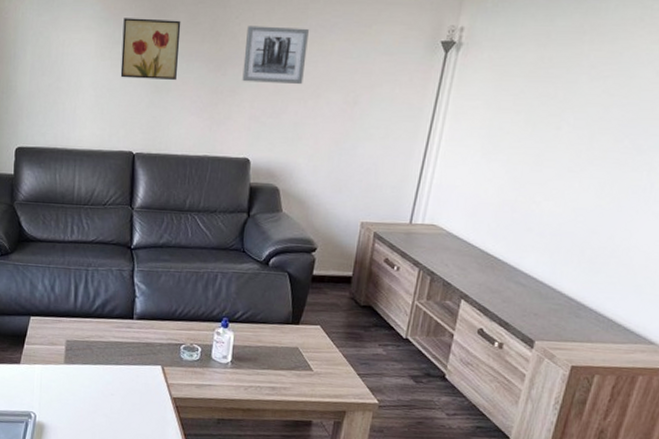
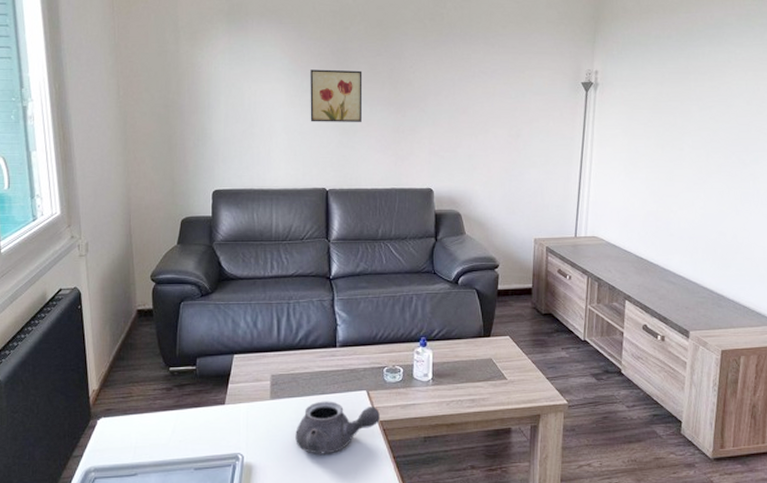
teapot: none [87,371,174,424] -> present [295,401,380,454]
wall art: present [242,26,309,85] -> none [420,73,473,123]

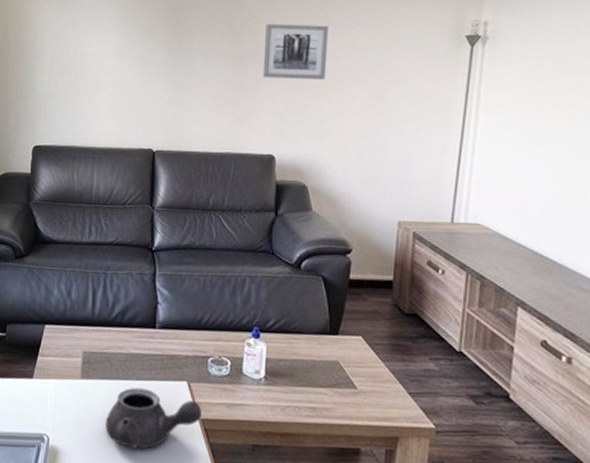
wall art: present [310,69,363,122] -> none [139,19,199,77]
wall art: none [420,73,473,123] -> present [263,24,328,81]

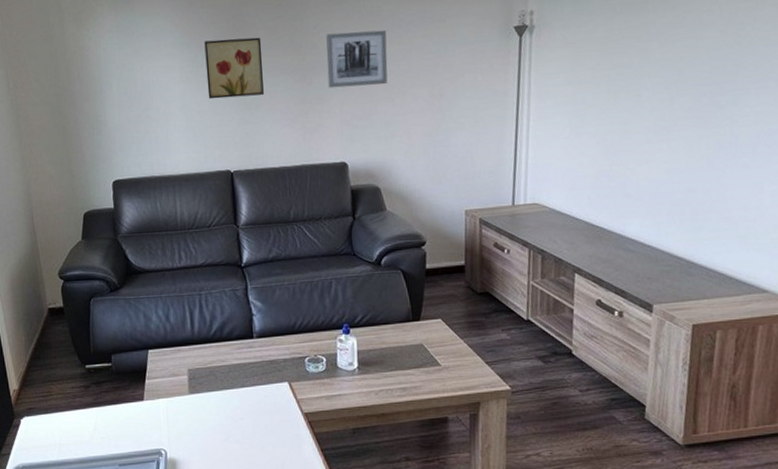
teapot: present [105,387,202,449] -> none [217,394,304,449]
wall art: none [139,19,199,77] -> present [204,37,264,100]

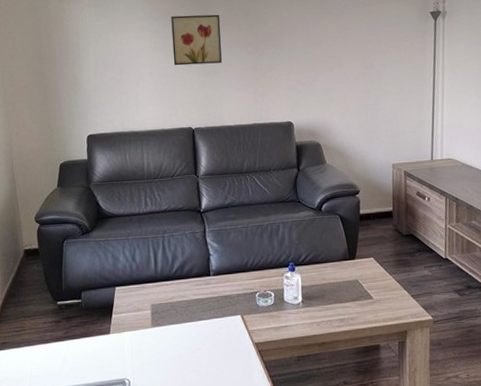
wall art: present [326,29,388,88] -> none [275,11,327,59]

